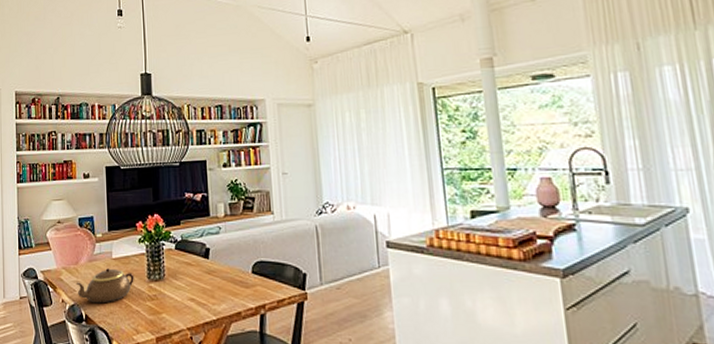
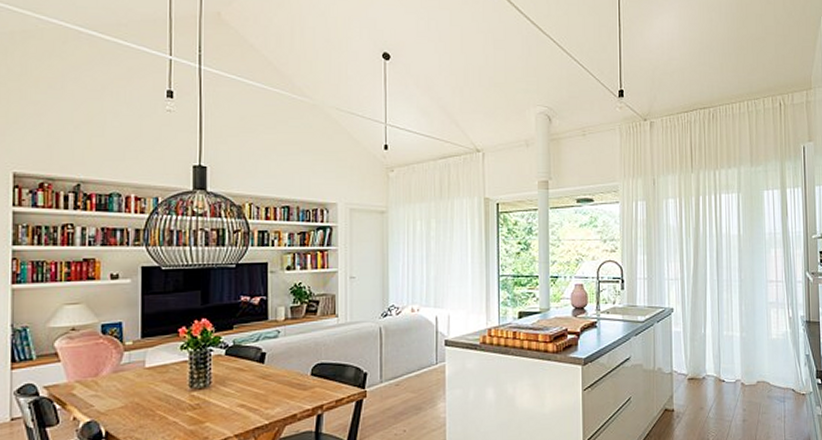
teapot: present [75,268,134,304] -> none [93,378,172,418]

